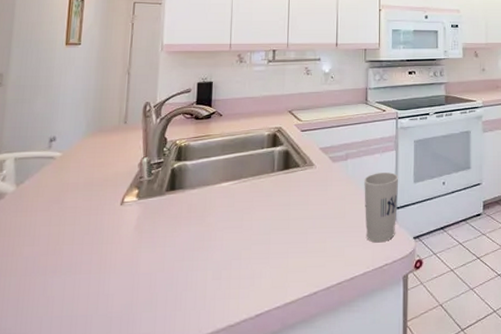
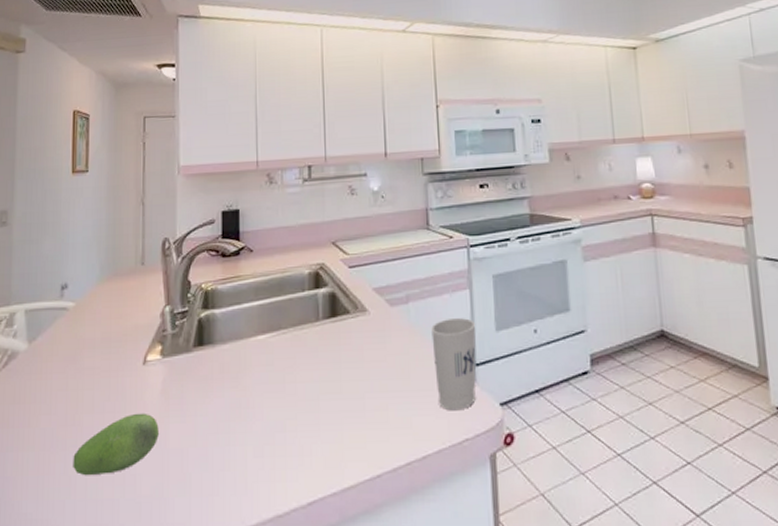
fruit: none [51,244,132,297] -> present [73,413,159,476]

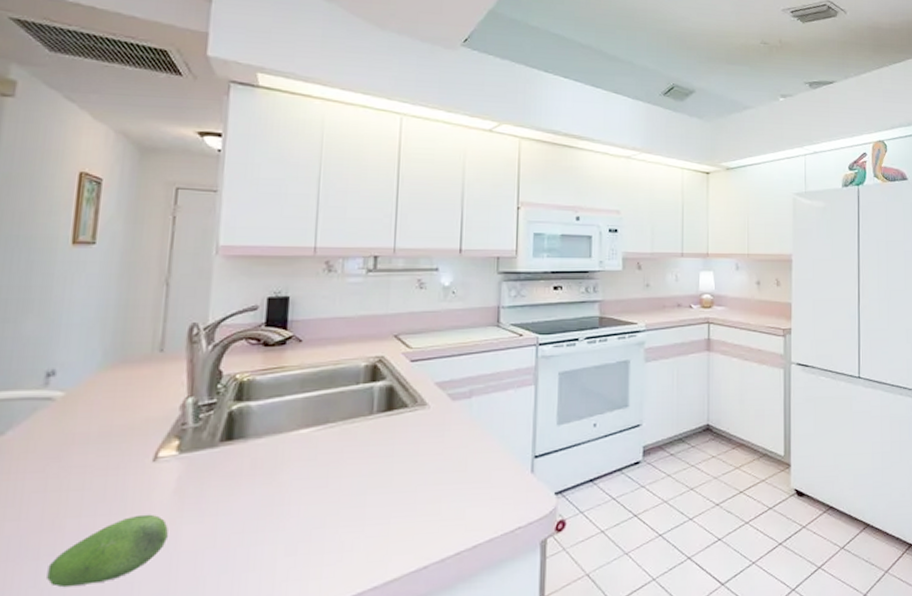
cup: present [431,318,476,411] -> none [492,413,538,501]

